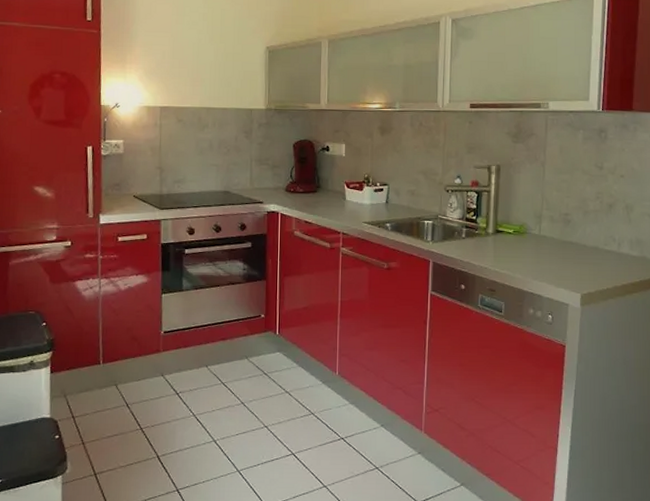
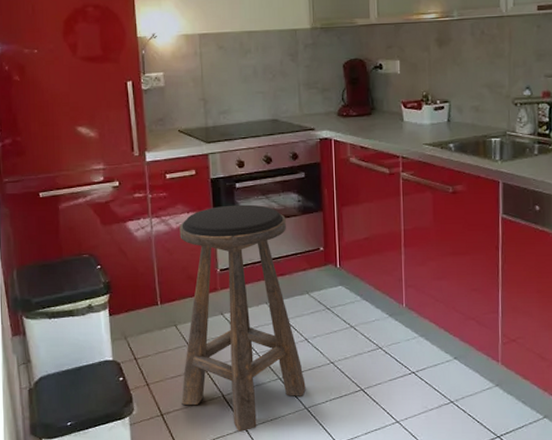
stool: none [116,270,239,493] -> present [179,204,306,432]

